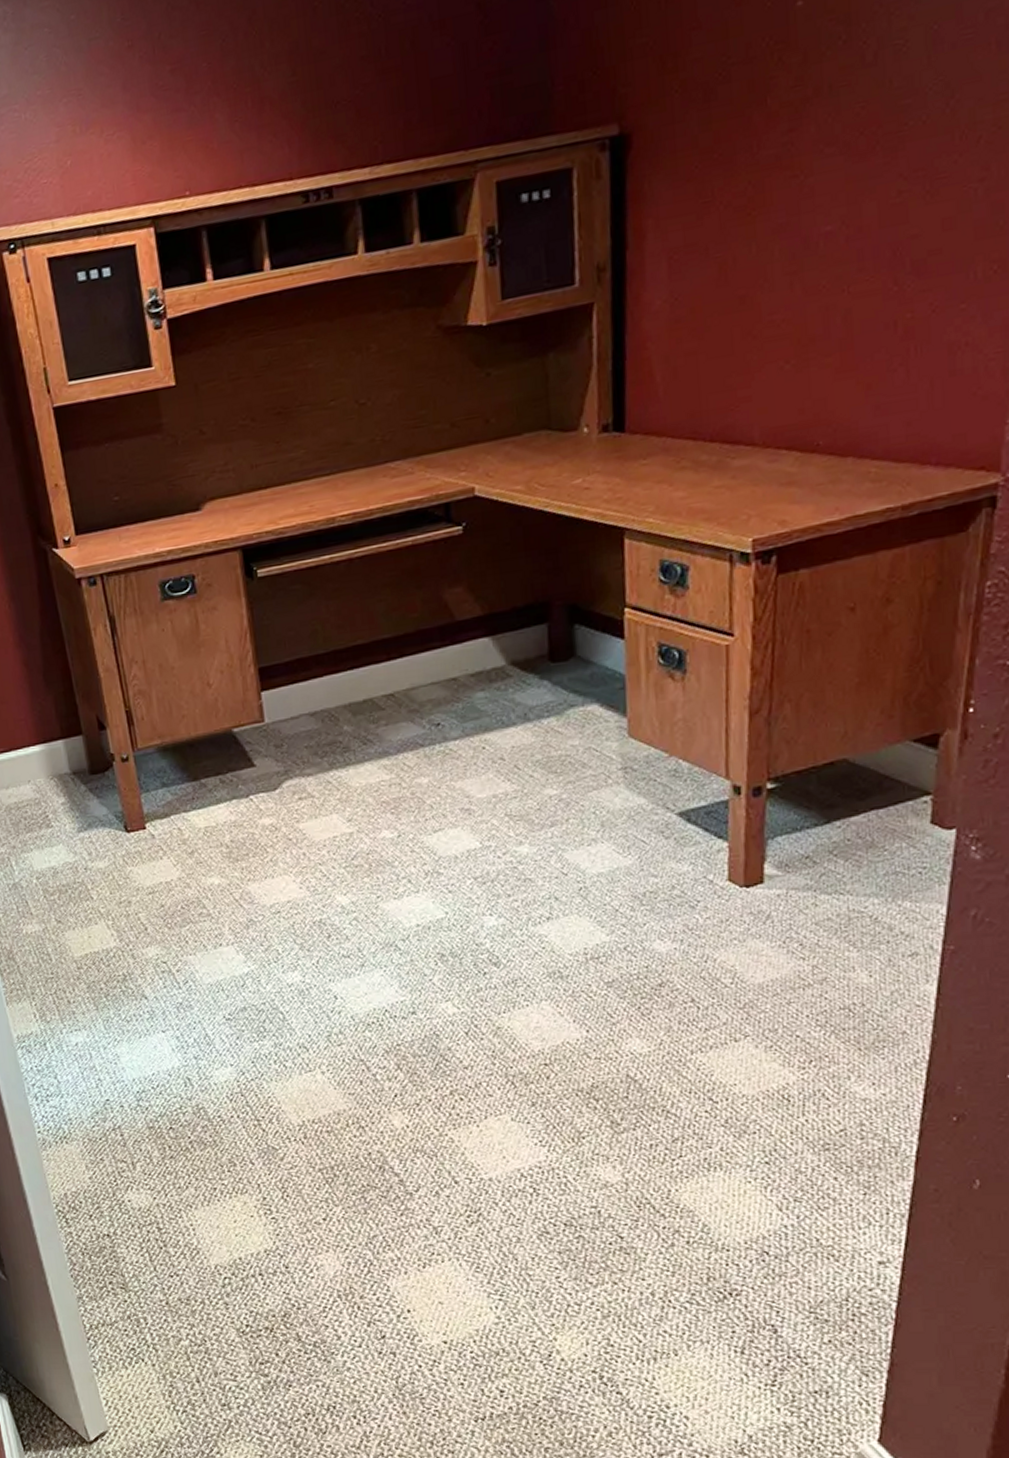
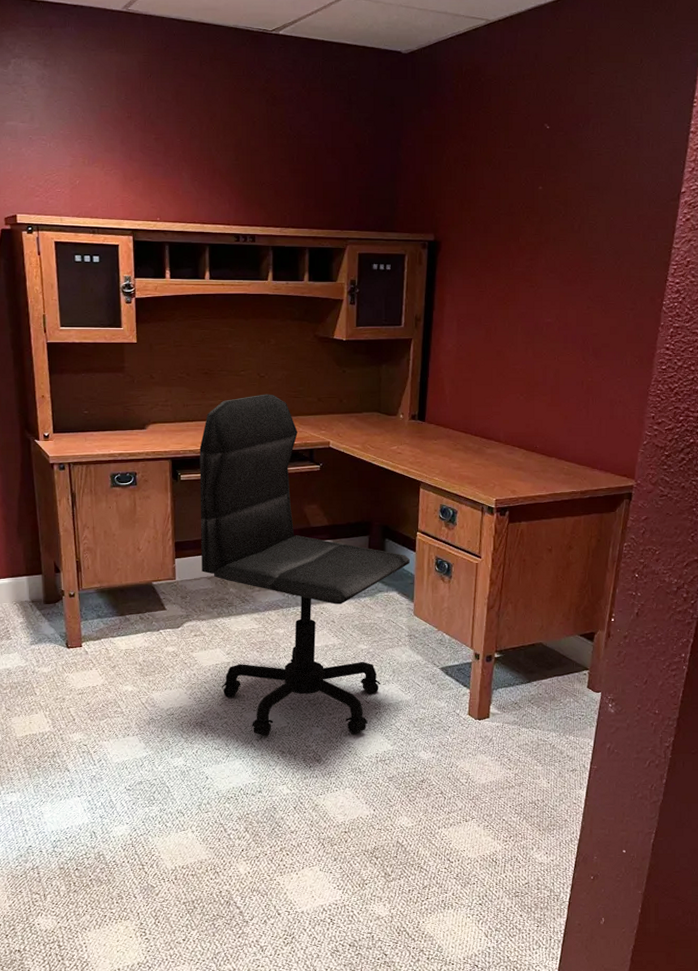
office chair: none [280,428,616,935] -> present [199,394,410,737]

